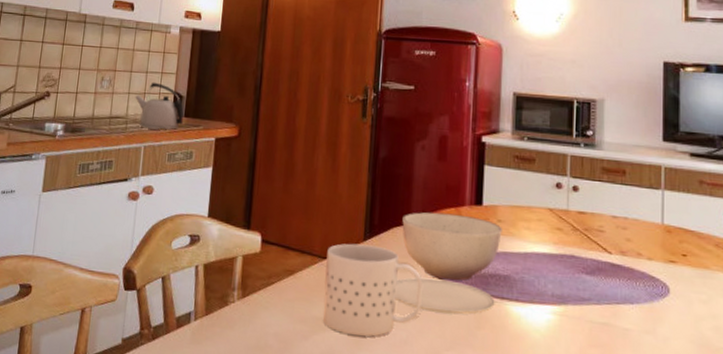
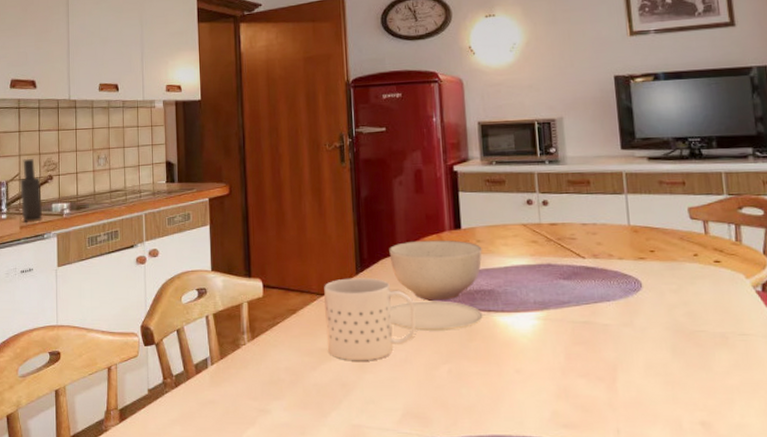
soap dispenser: none [11,70,37,140] -> present [20,158,43,222]
kettle: present [135,82,184,131] -> none [131,154,178,199]

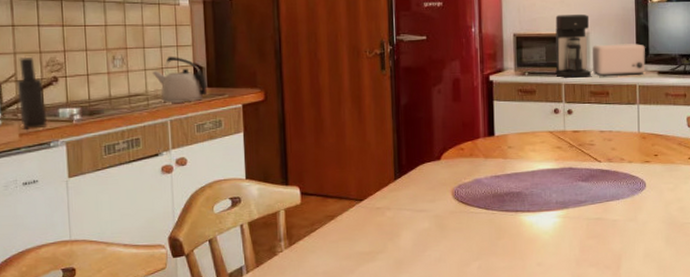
kettle: none [131,154,178,199] -> present [153,56,208,104]
mug: present [324,277,416,361] -> none [363,183,450,263]
bowl: present [389,240,482,301] -> none [427,146,513,203]
plate: present [390,301,483,331] -> none [426,203,511,232]
coffee maker: none [523,99,568,168] -> present [555,14,591,79]
toaster: none [568,127,632,165] -> present [592,44,645,77]

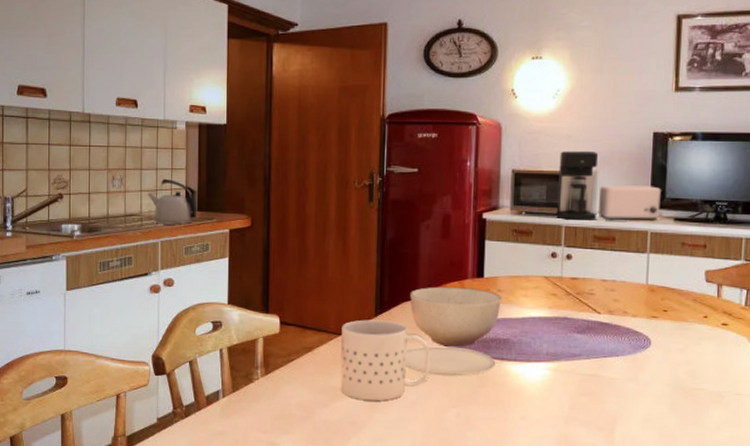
soap dispenser: present [16,56,48,129] -> none [27,173,52,242]
mug: none [363,183,450,263] -> present [340,319,430,401]
plate: none [426,203,511,232] -> present [405,346,496,376]
bowl: none [427,146,513,203] -> present [410,286,502,347]

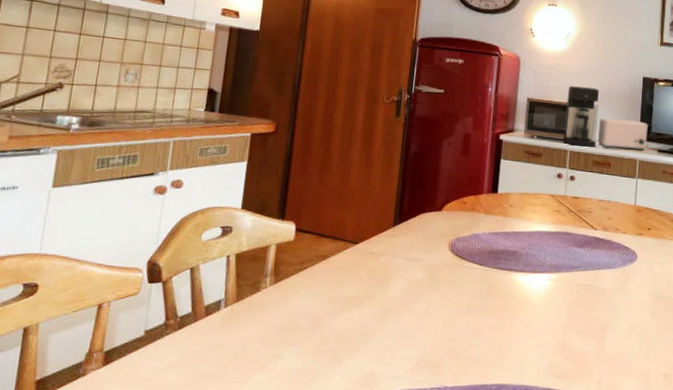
kettle: present [148,178,197,226] -> none [164,77,218,126]
mug: present [340,319,430,401] -> none [353,229,444,311]
plate: present [405,346,496,376] -> none [419,256,504,286]
bowl: present [410,286,502,347] -> none [428,199,513,257]

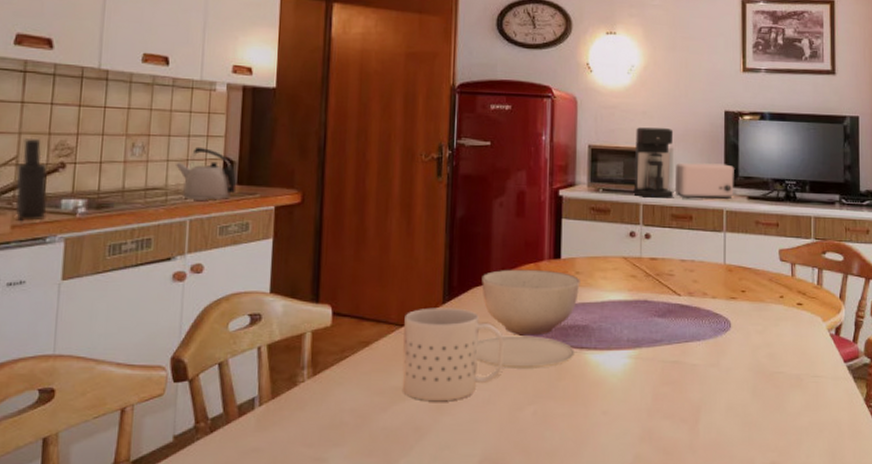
soap dispenser: none [13,59,47,133] -> present [15,137,48,221]
kettle: none [164,77,218,126] -> present [176,146,237,202]
mug: none [353,229,444,311] -> present [402,307,504,402]
plate: none [419,256,504,286] -> present [476,335,575,368]
bowl: none [428,199,513,257] -> present [482,269,580,336]

